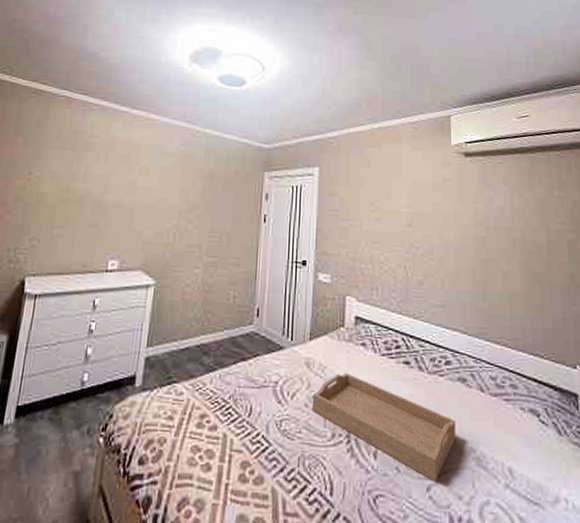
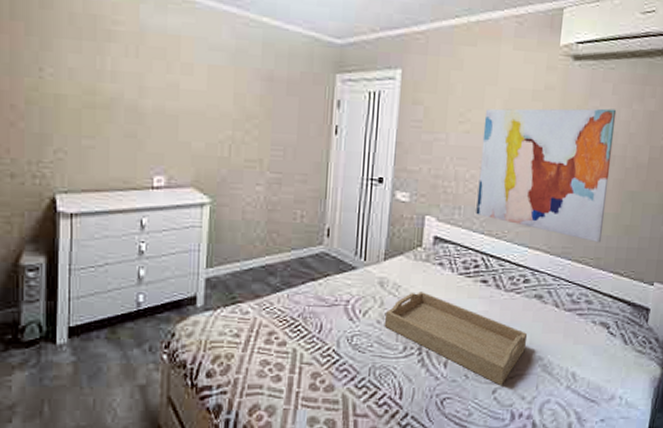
wall art: none [393,197,517,324] -> present [476,108,617,243]

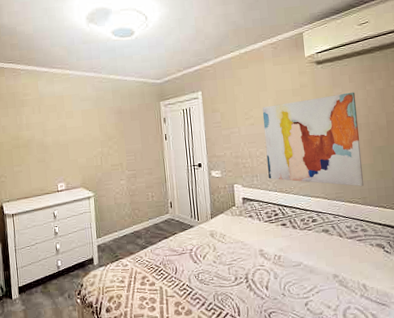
serving tray: present [384,292,528,386] -> none [218,237,324,300]

